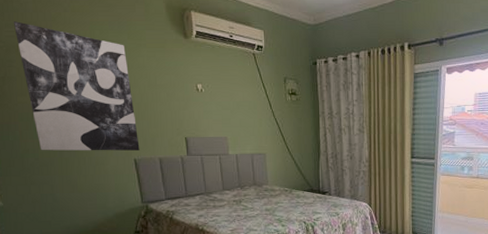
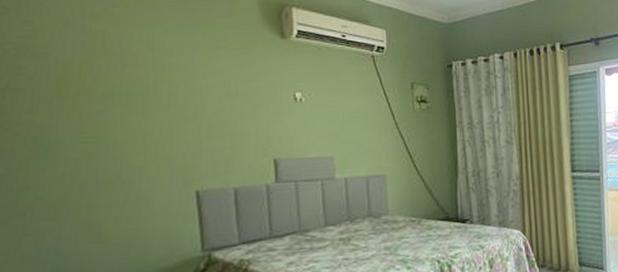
wall art: present [13,21,140,151] -> none [32,18,206,187]

